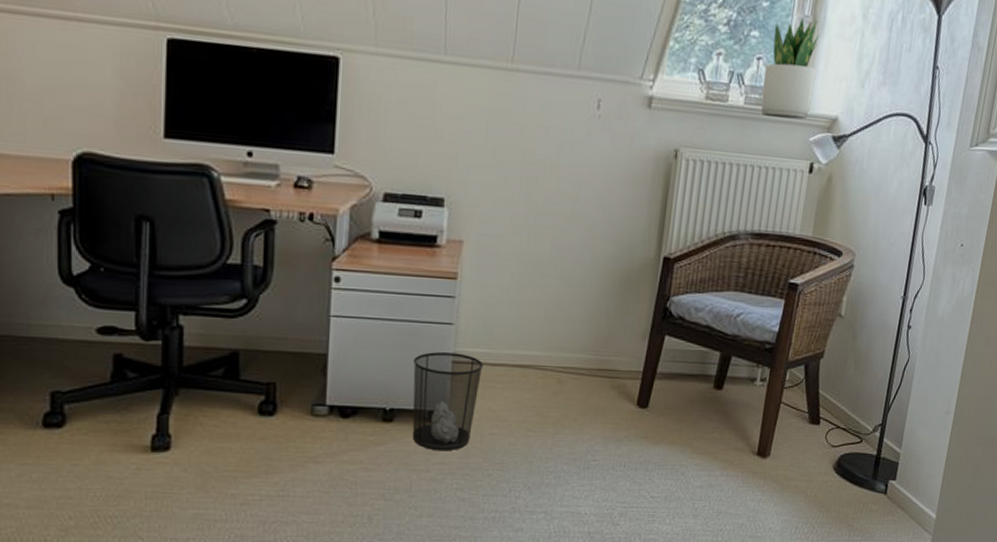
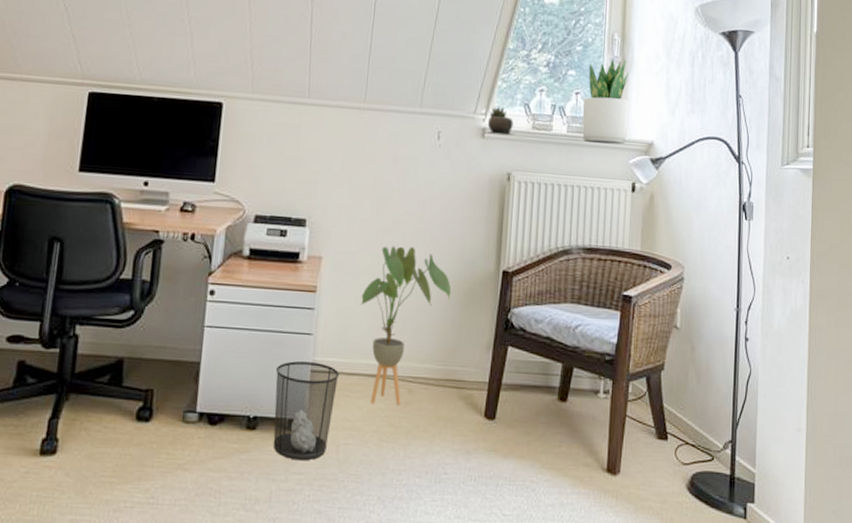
house plant: none [507,229,607,396] -> present [361,246,452,406]
succulent plant: none [652,71,686,107] -> present [485,106,515,136]

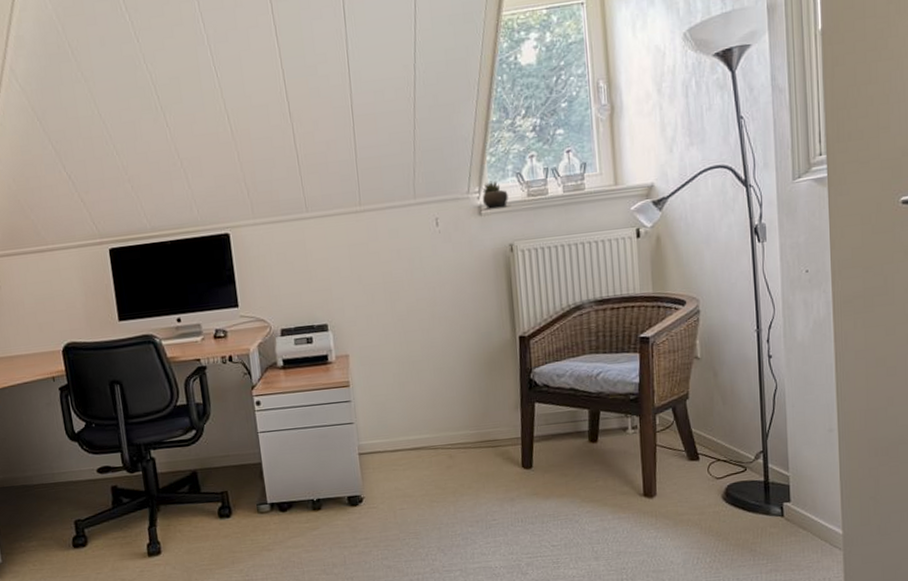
waste bin: present [273,360,340,461] -> none [327,446,385,529]
house plant: present [361,246,452,406] -> none [391,330,474,473]
planter: present [582,58,630,145] -> none [575,106,625,198]

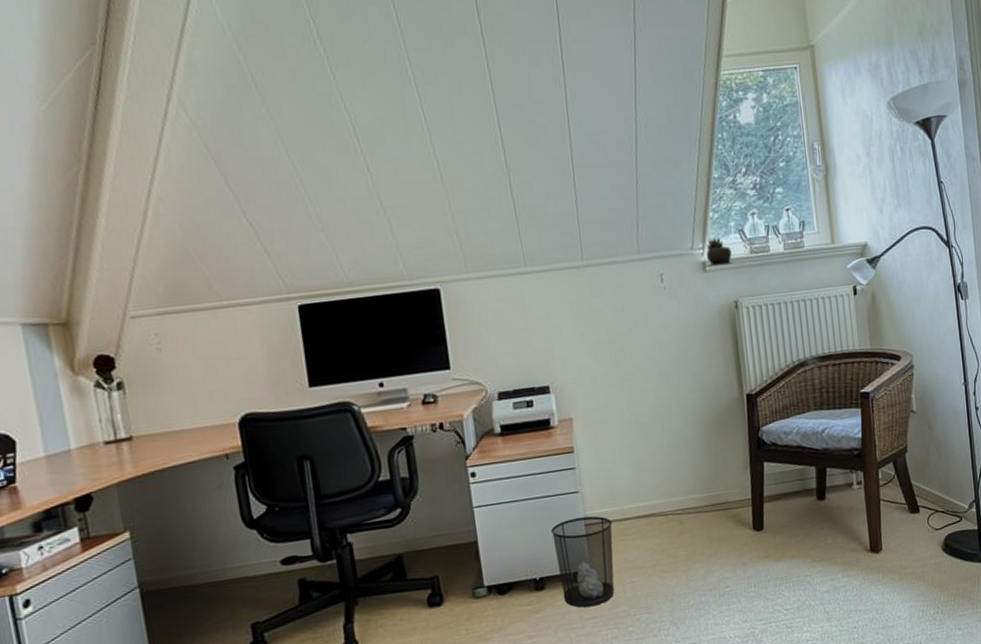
waste bin: none [327,446,385,529] -> present [550,516,615,608]

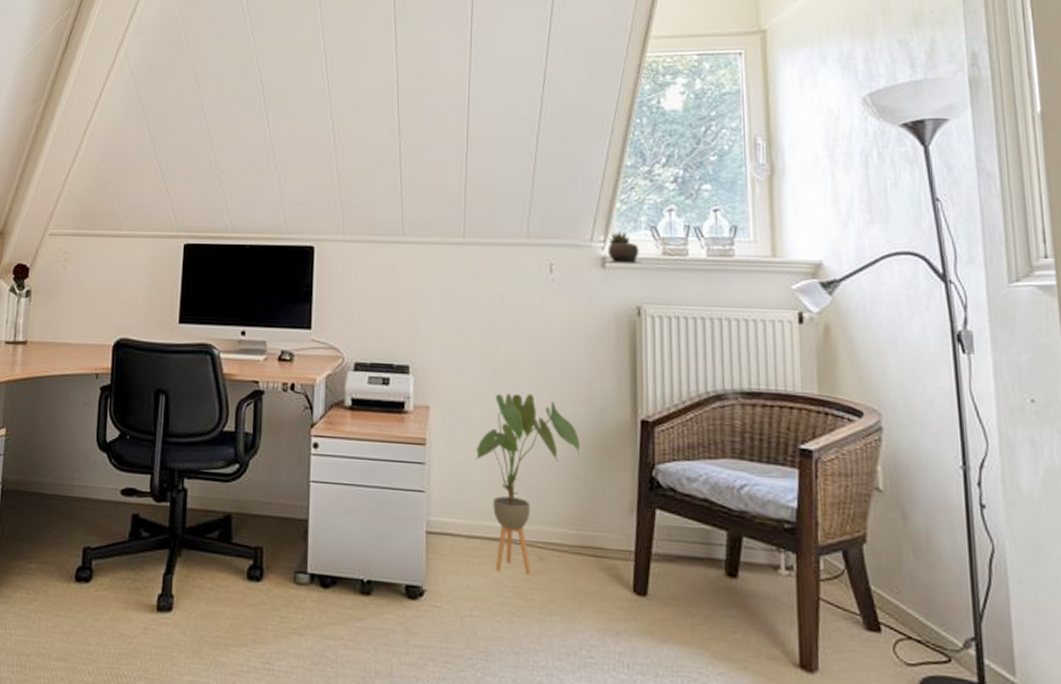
waste bin: present [550,516,615,608] -> none [387,520,458,633]
house plant: none [617,390,702,542] -> present [476,393,581,575]

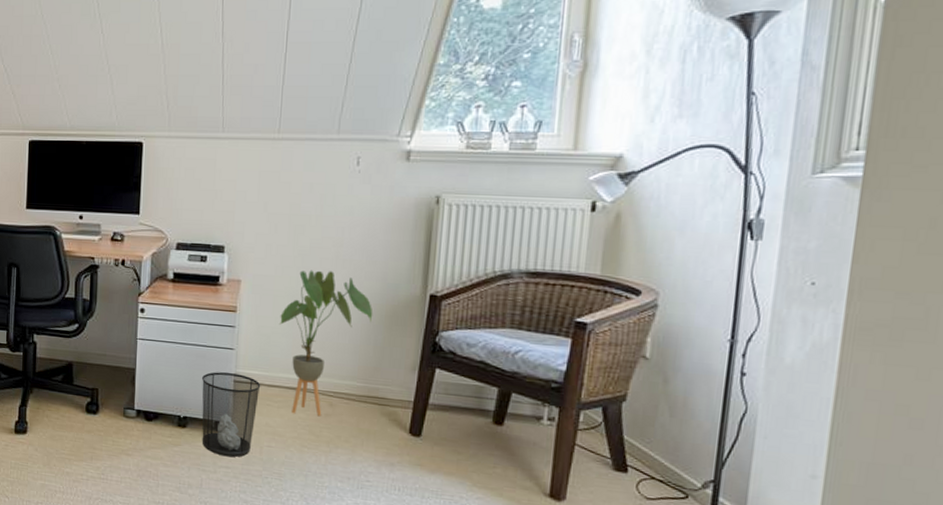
waste bin: none [387,520,458,633] -> present [201,371,261,457]
succulent plant: present [606,231,642,265] -> none [410,126,446,158]

